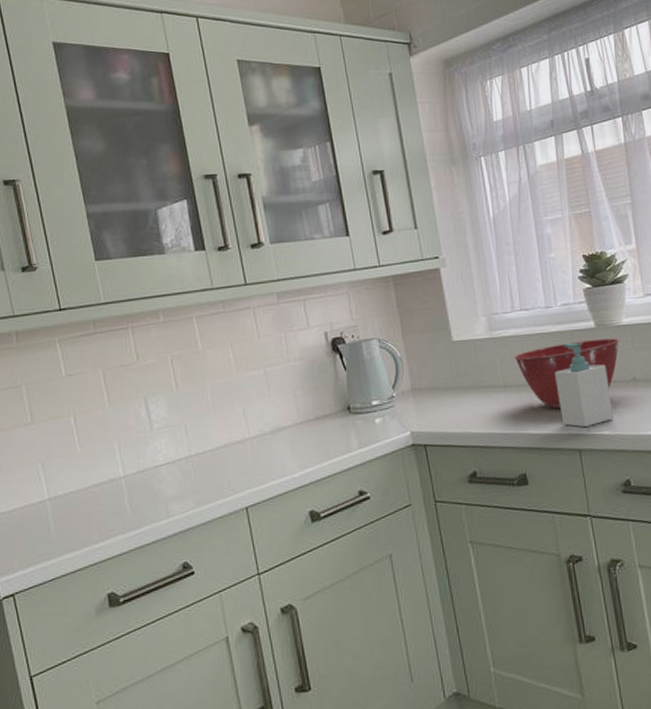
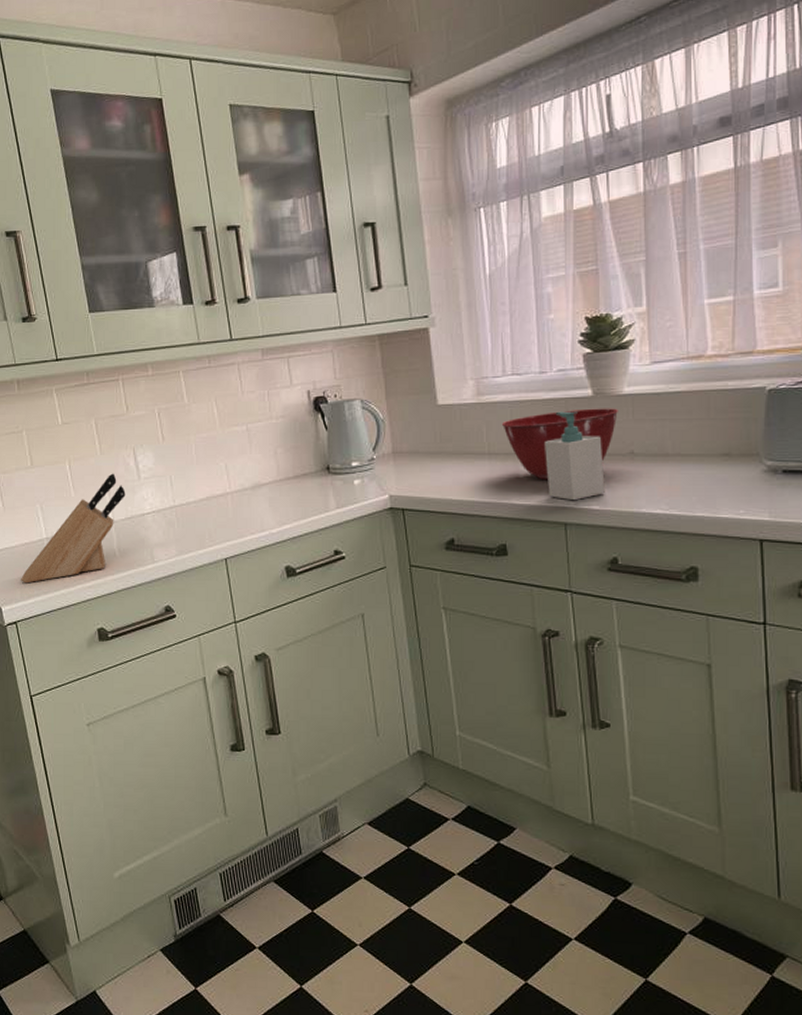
knife block: none [19,425,137,551] -> present [21,473,126,584]

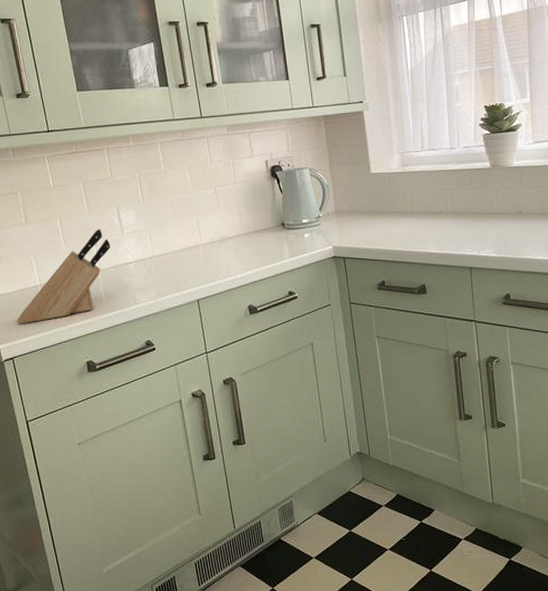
mixing bowl: present [501,408,618,480] -> none [421,177,509,234]
soap bottle: present [545,411,605,501] -> none [454,179,500,250]

